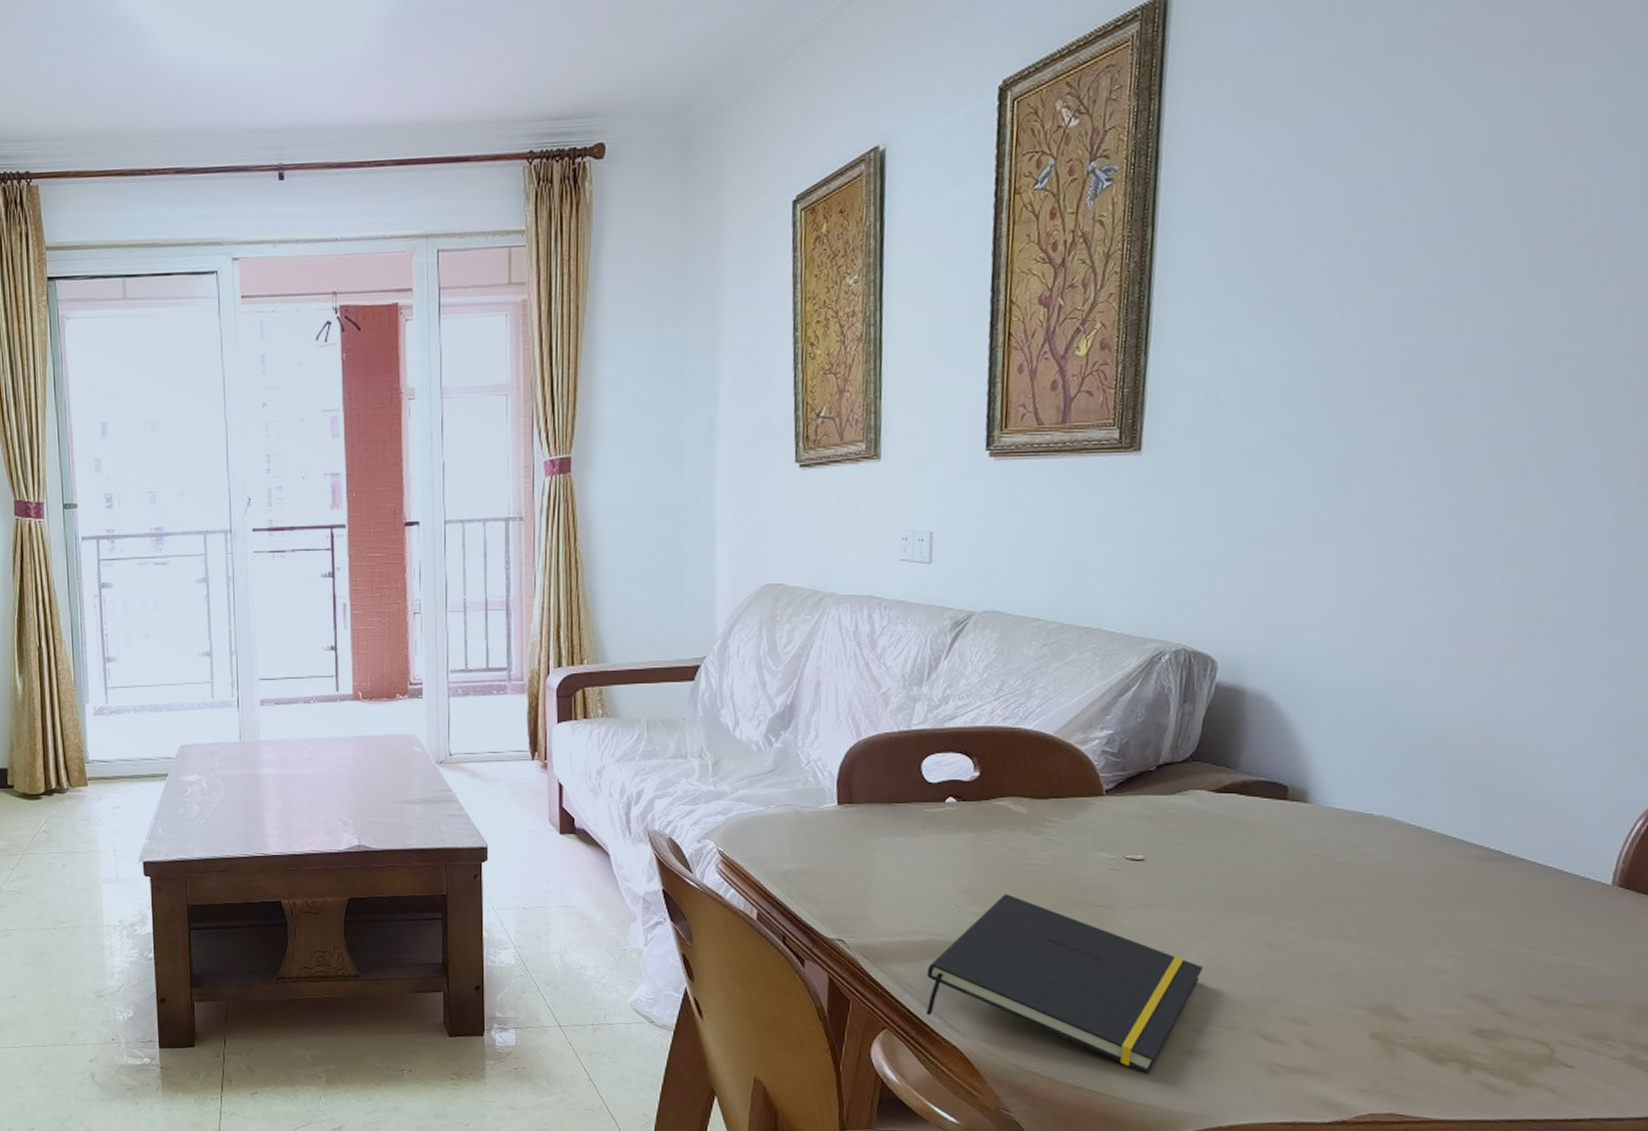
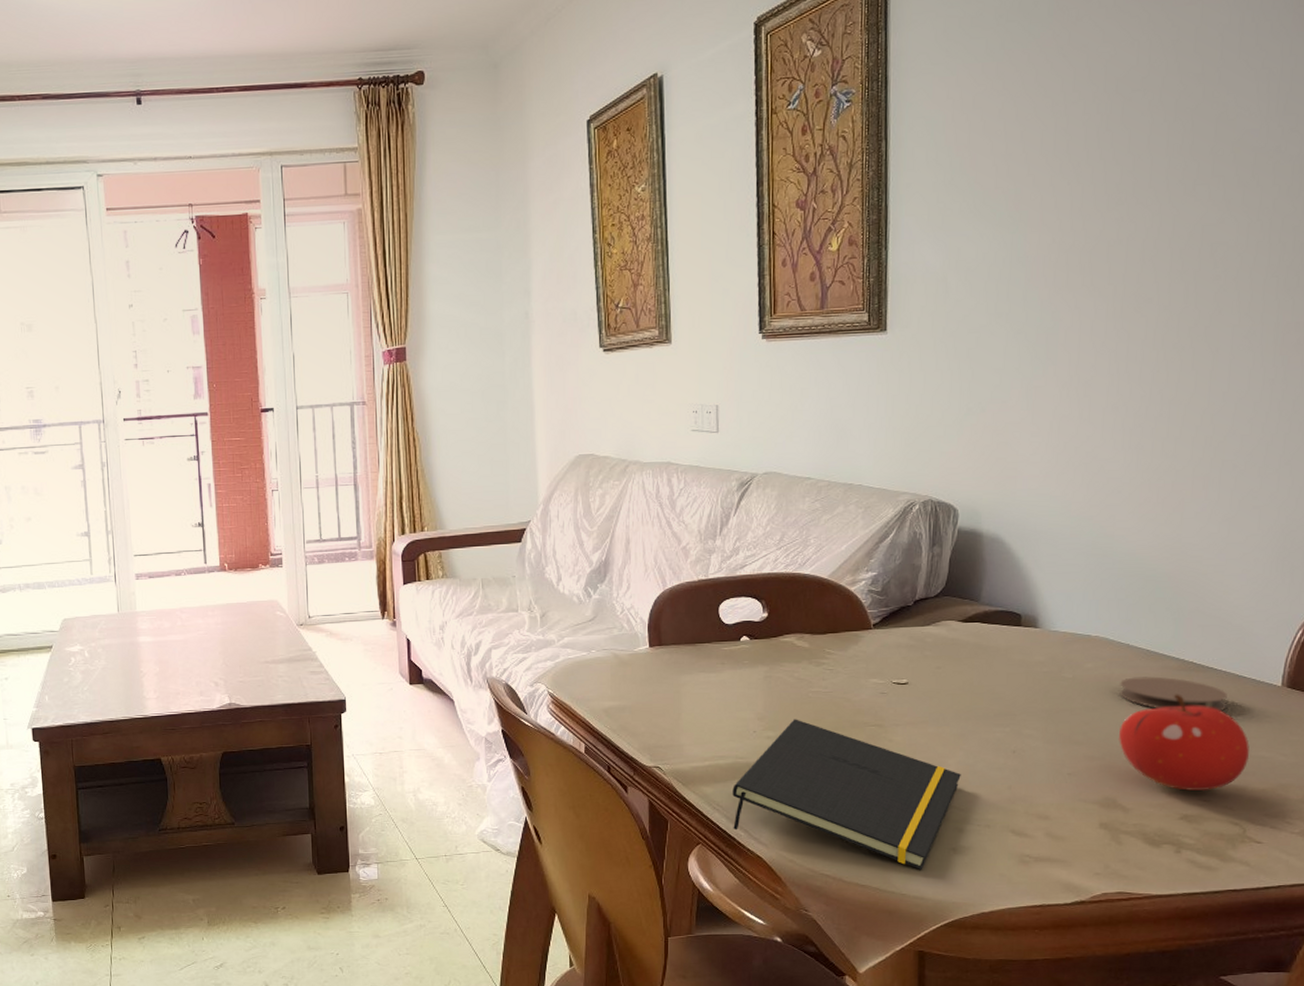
fruit: none [1401,887,1566,1003] -> present [1119,694,1250,791]
coaster: none [1405,865,1542,910] -> present [1119,676,1228,711]

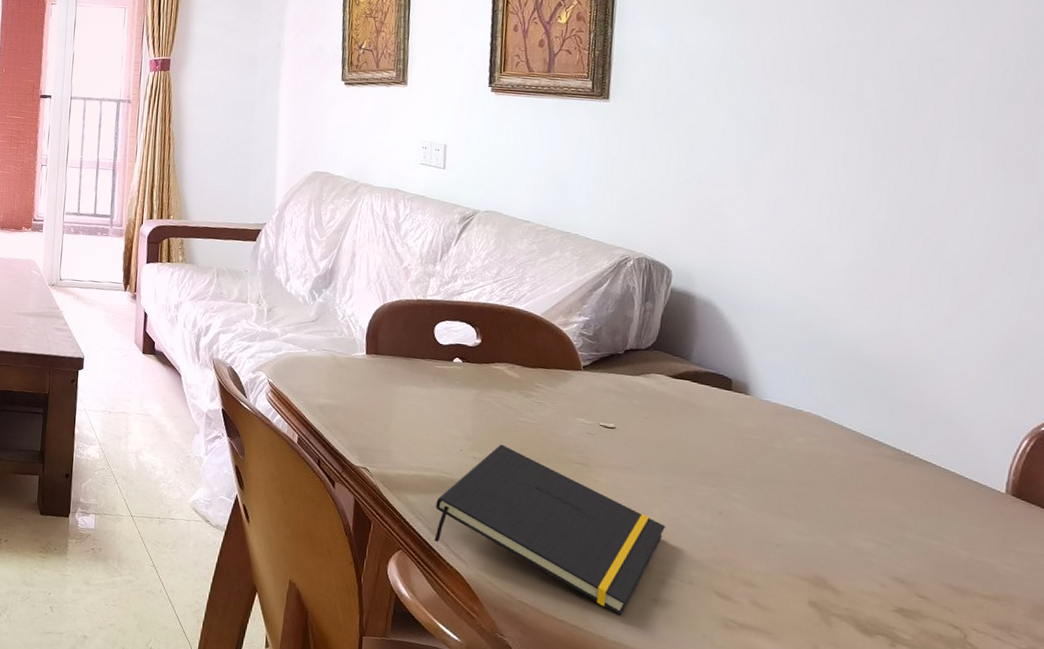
coaster: present [1119,676,1228,711] -> none [832,459,947,508]
fruit: present [1119,694,1250,791] -> none [830,483,972,588]

